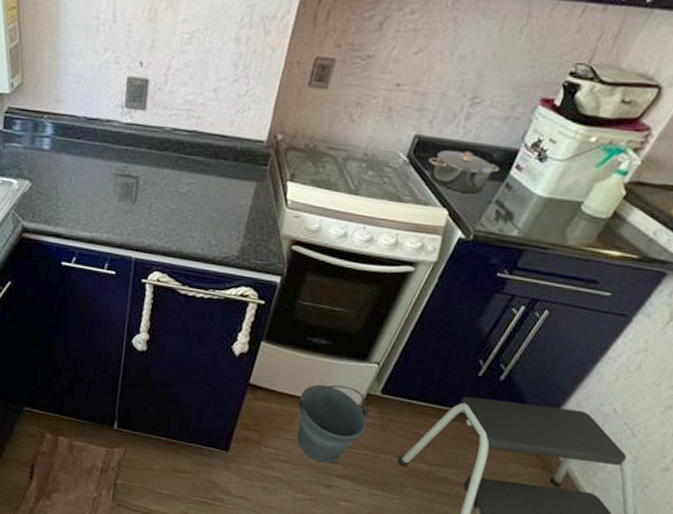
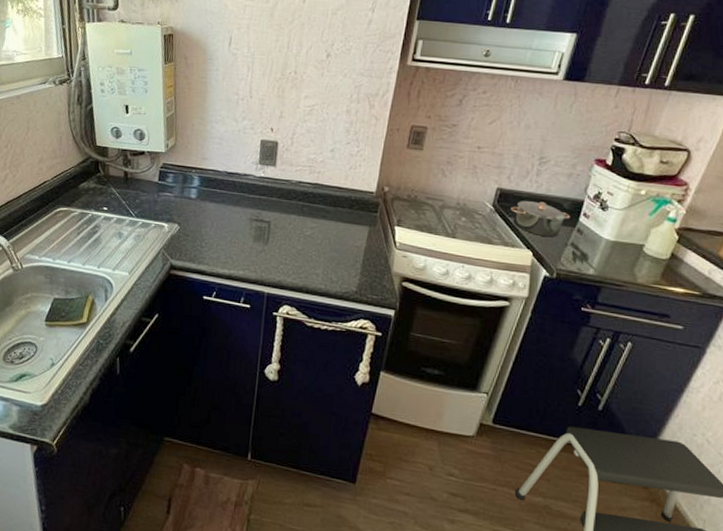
bucket: present [297,384,370,464] -> none [418,414,484,497]

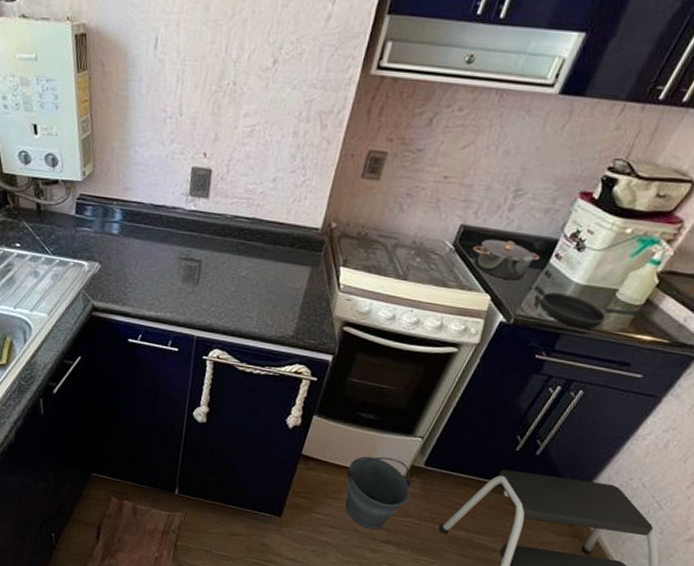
bucket: none [418,414,484,497] -> present [345,456,414,530]
frying pan: none [578,248,669,282] -> present [540,292,641,329]

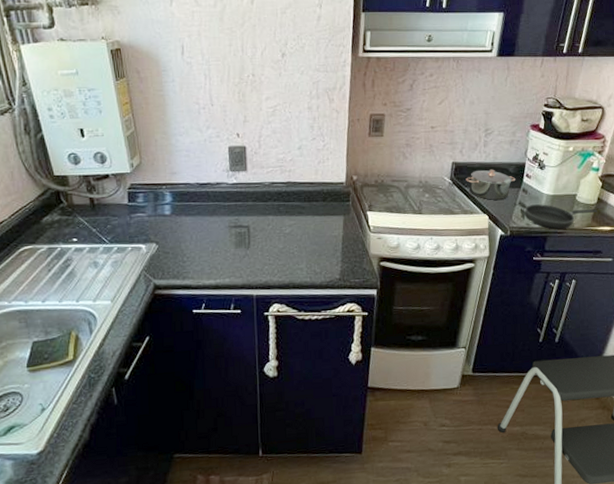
bucket: present [345,456,414,530] -> none [410,372,468,445]

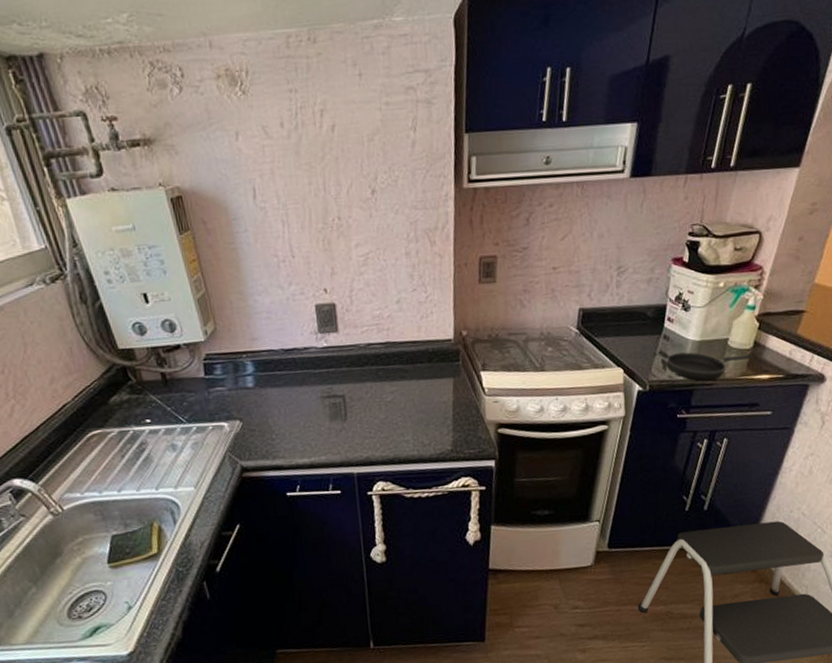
cooking pot: present [466,169,516,200] -> none [595,314,656,351]

